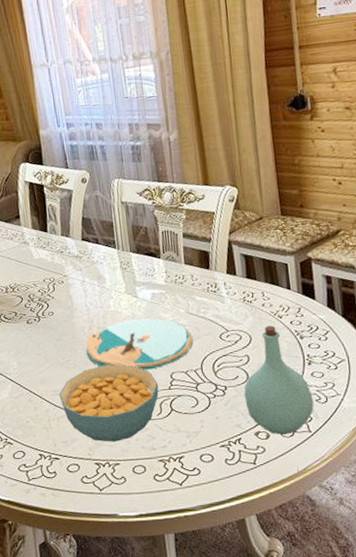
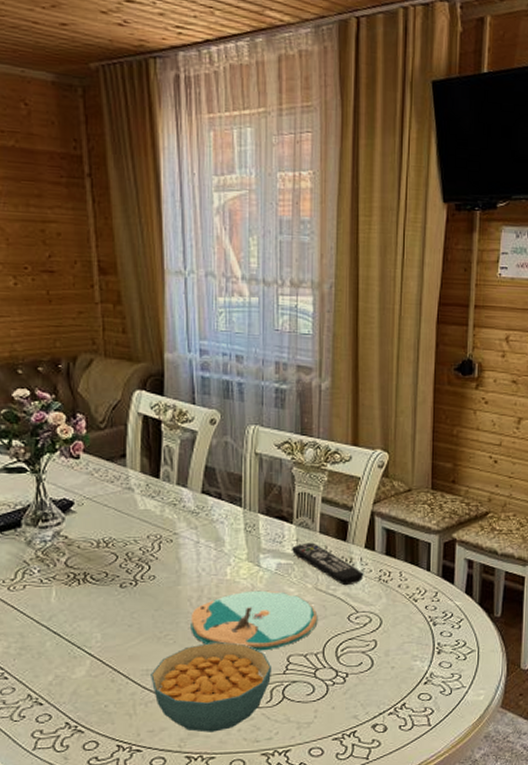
remote control: none [161,273,230,309] -> present [291,542,364,586]
bottle: present [244,325,314,435] -> none [366,609,438,728]

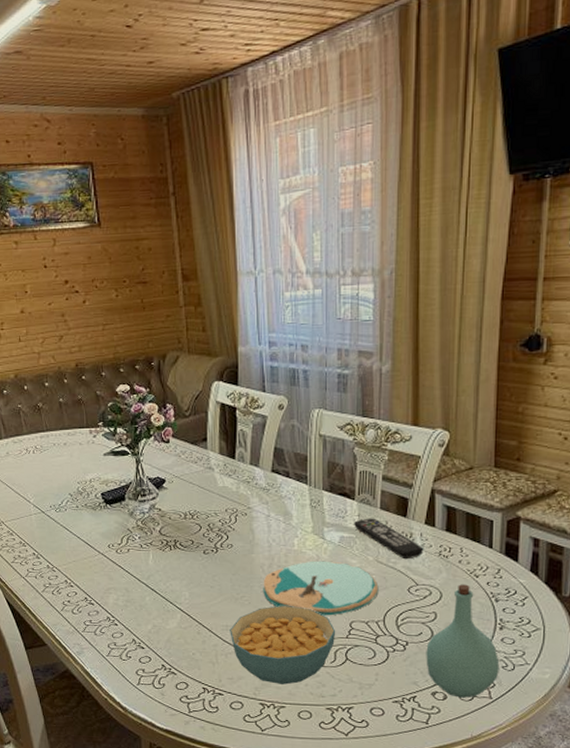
bottle: none [366,609,438,728] -> present [426,584,500,698]

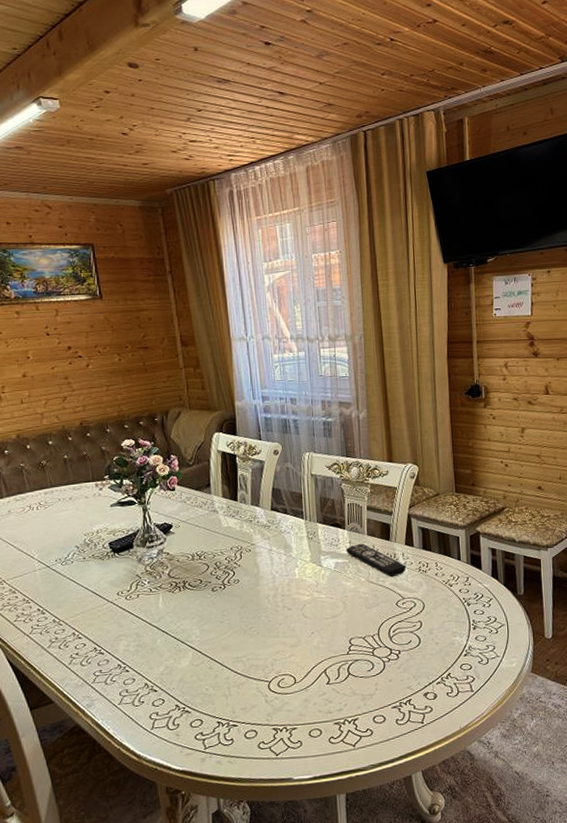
cereal bowl: present [230,605,336,685] -> none [240,630,338,707]
plate: present [263,560,379,616] -> none [269,585,372,637]
bottle: present [426,584,500,698] -> none [416,593,477,695]

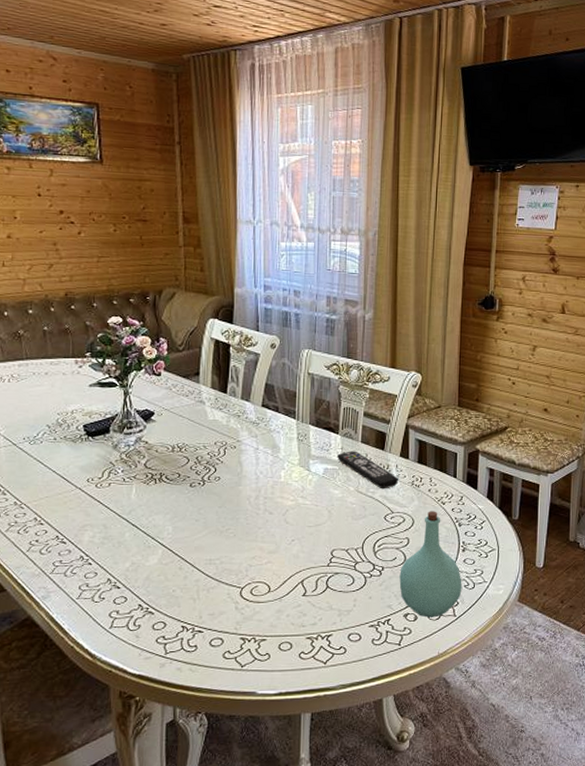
bottle: none [416,593,477,695] -> present [399,511,462,618]

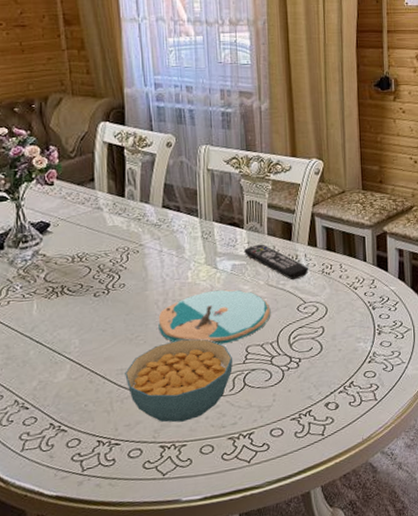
cereal bowl: none [213,536,318,617] -> present [125,339,233,423]
plate: none [249,492,359,545] -> present [158,289,271,345]
bottle: present [399,511,462,618] -> none [317,297,381,405]

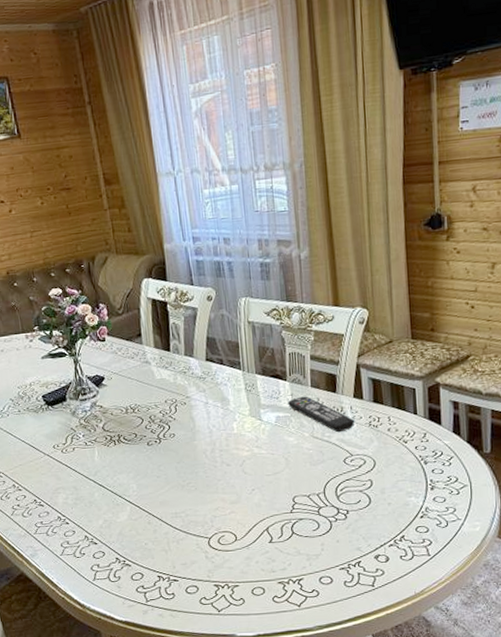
cereal bowl: present [125,339,233,423] -> none [179,487,281,565]
plate: present [158,289,271,345] -> none [207,440,317,494]

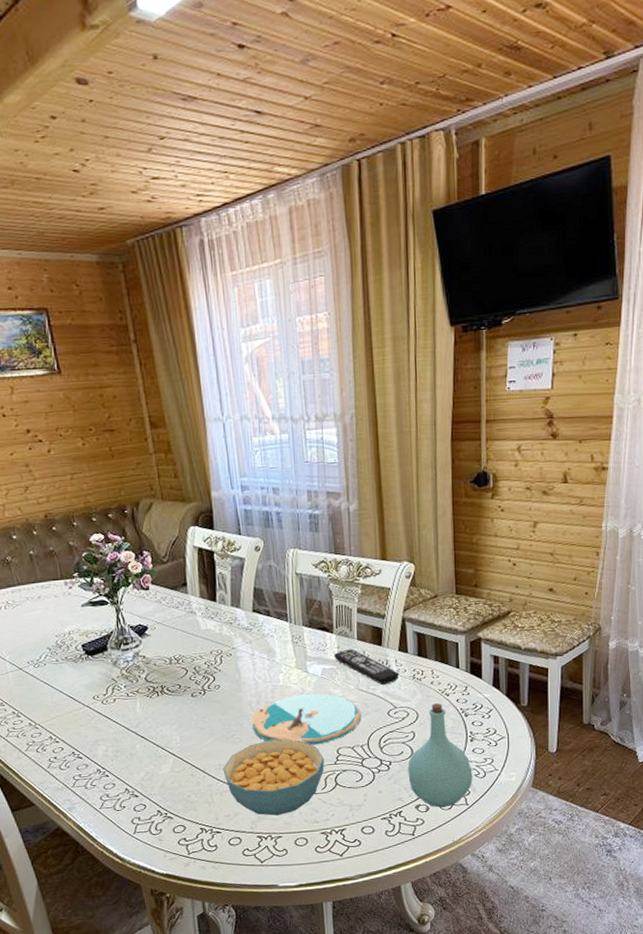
cereal bowl: none [179,487,281,565] -> present [223,739,325,816]
plate: none [207,440,317,494] -> present [252,692,361,746]
bottle: none [365,450,434,558] -> present [408,703,473,808]

